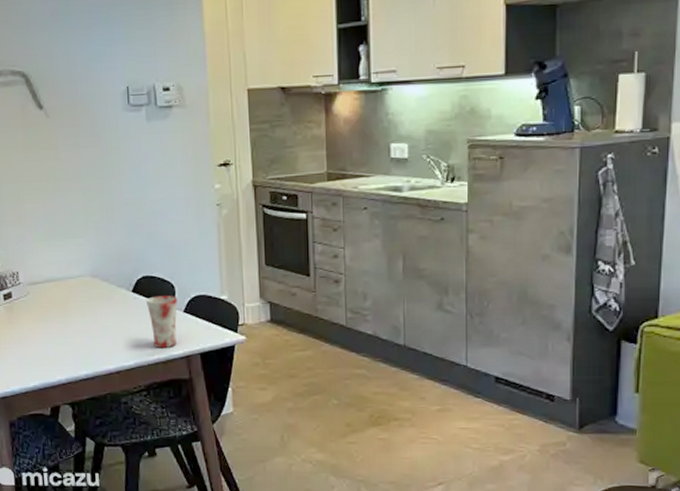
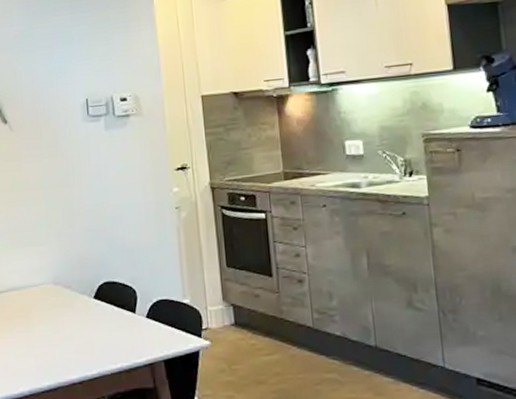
mug: present [145,296,178,349] -> none [107,301,140,356]

